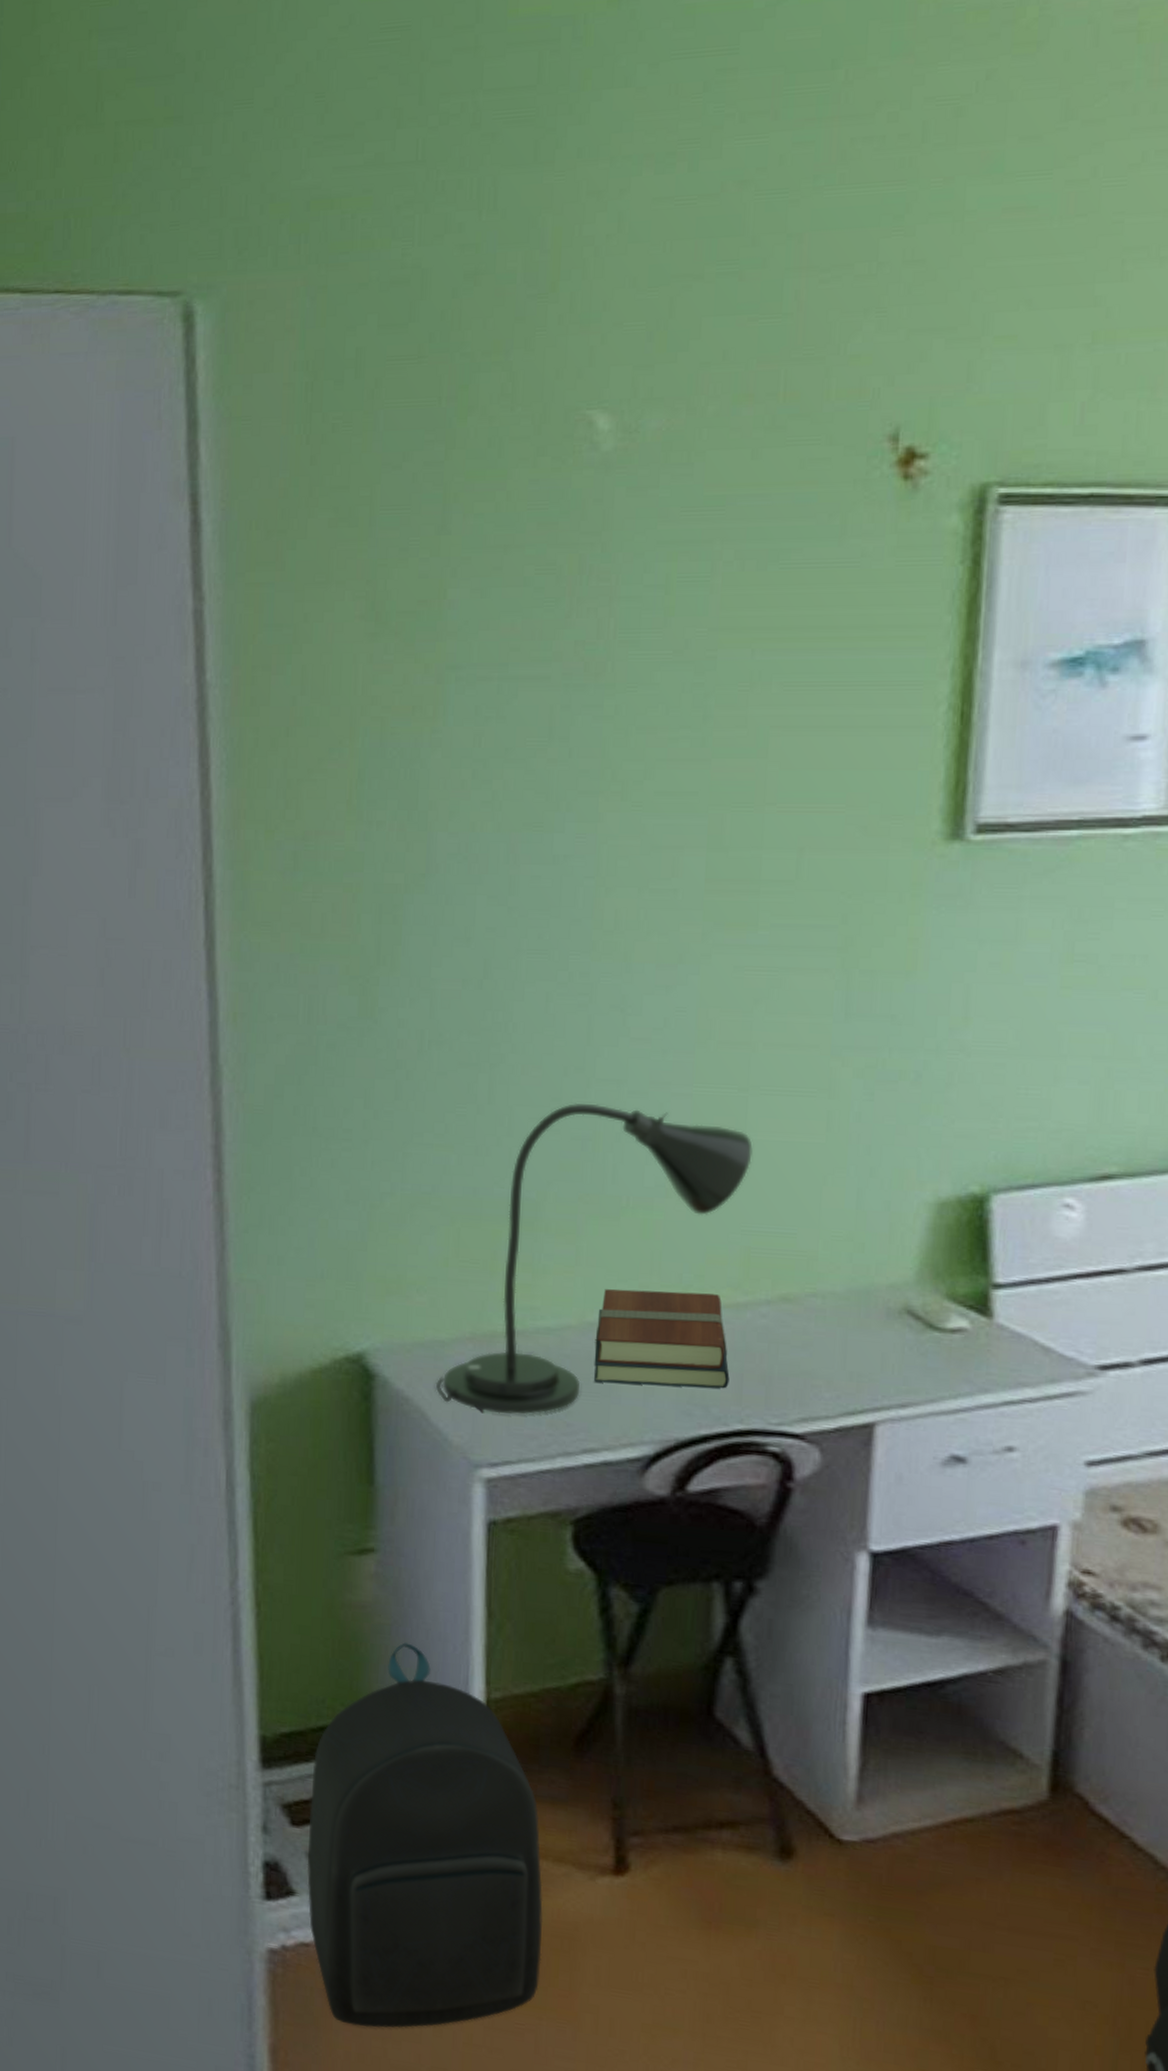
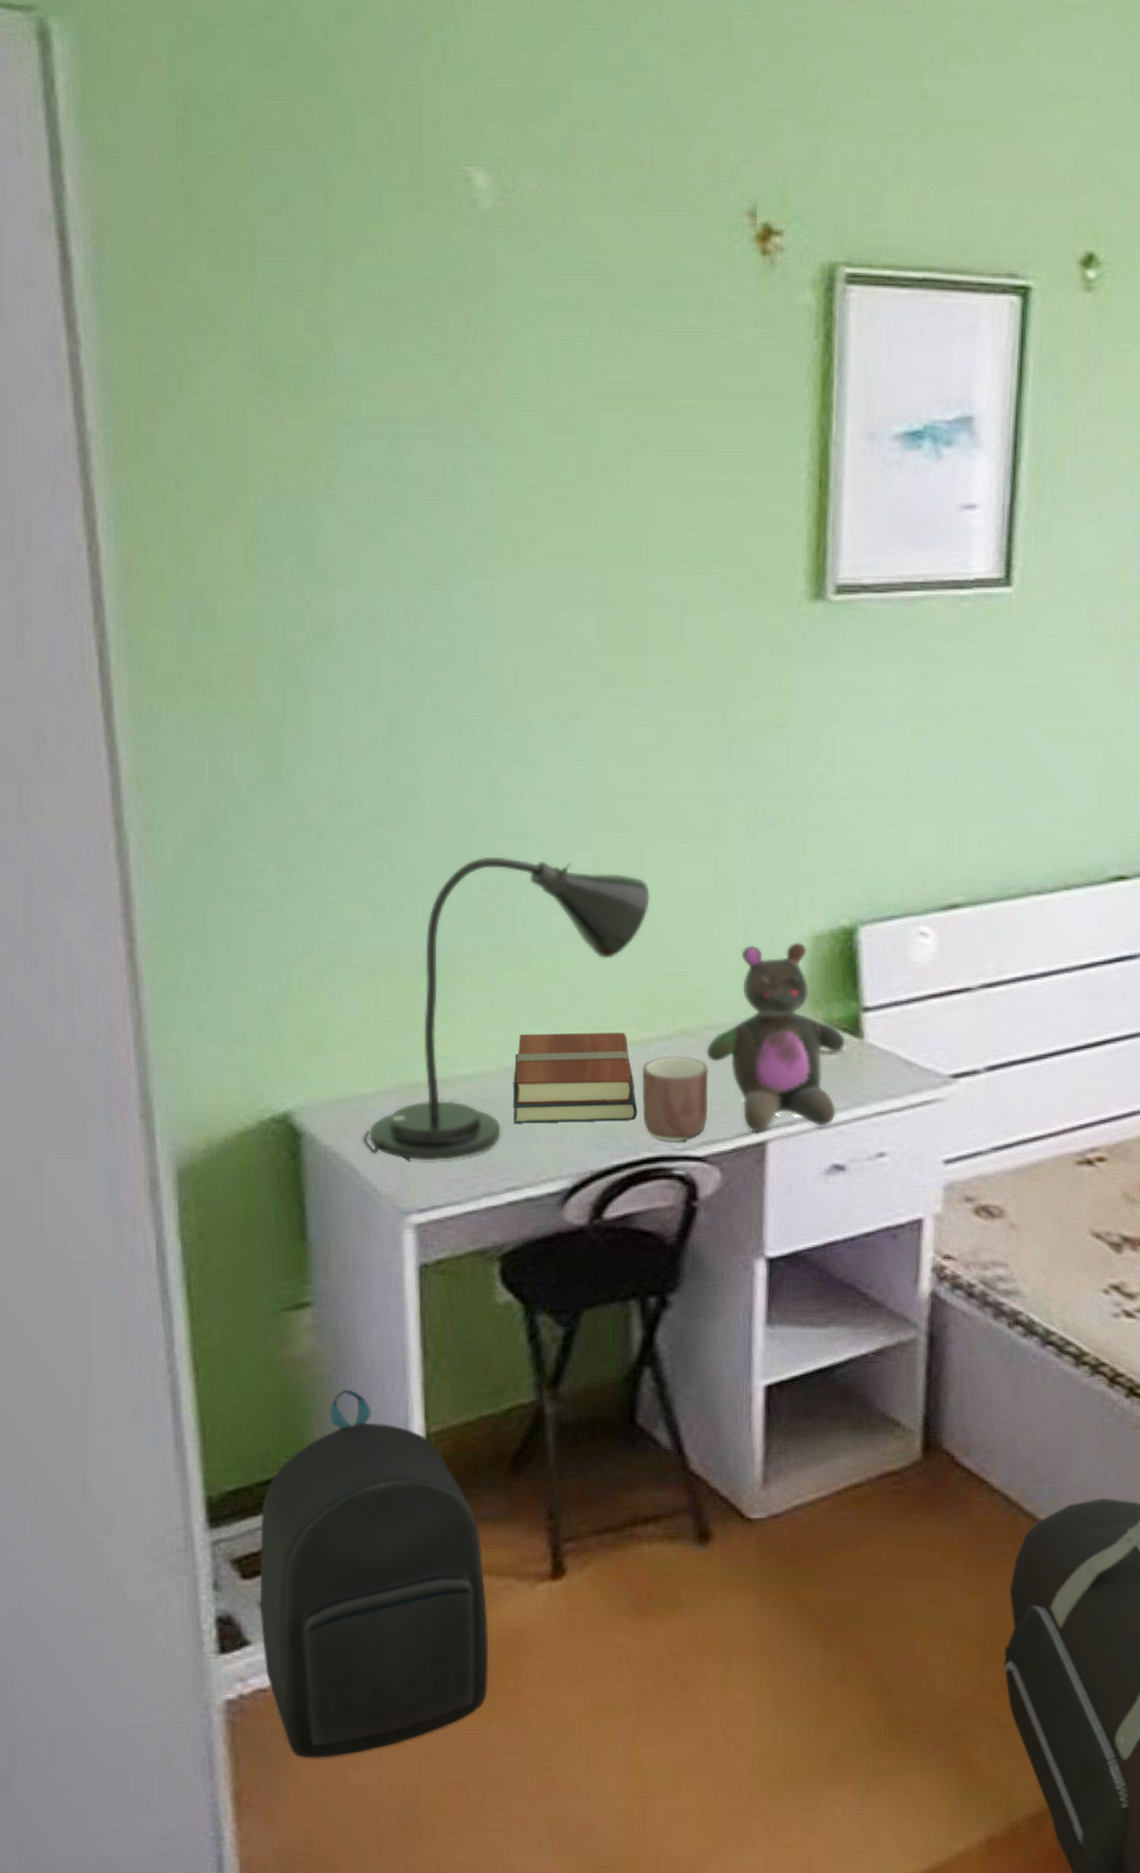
mug: none [735,1322,812,1416] -> present [642,1055,709,1142]
stuffed bear: none [809,1207,971,1413] -> present [706,942,846,1132]

